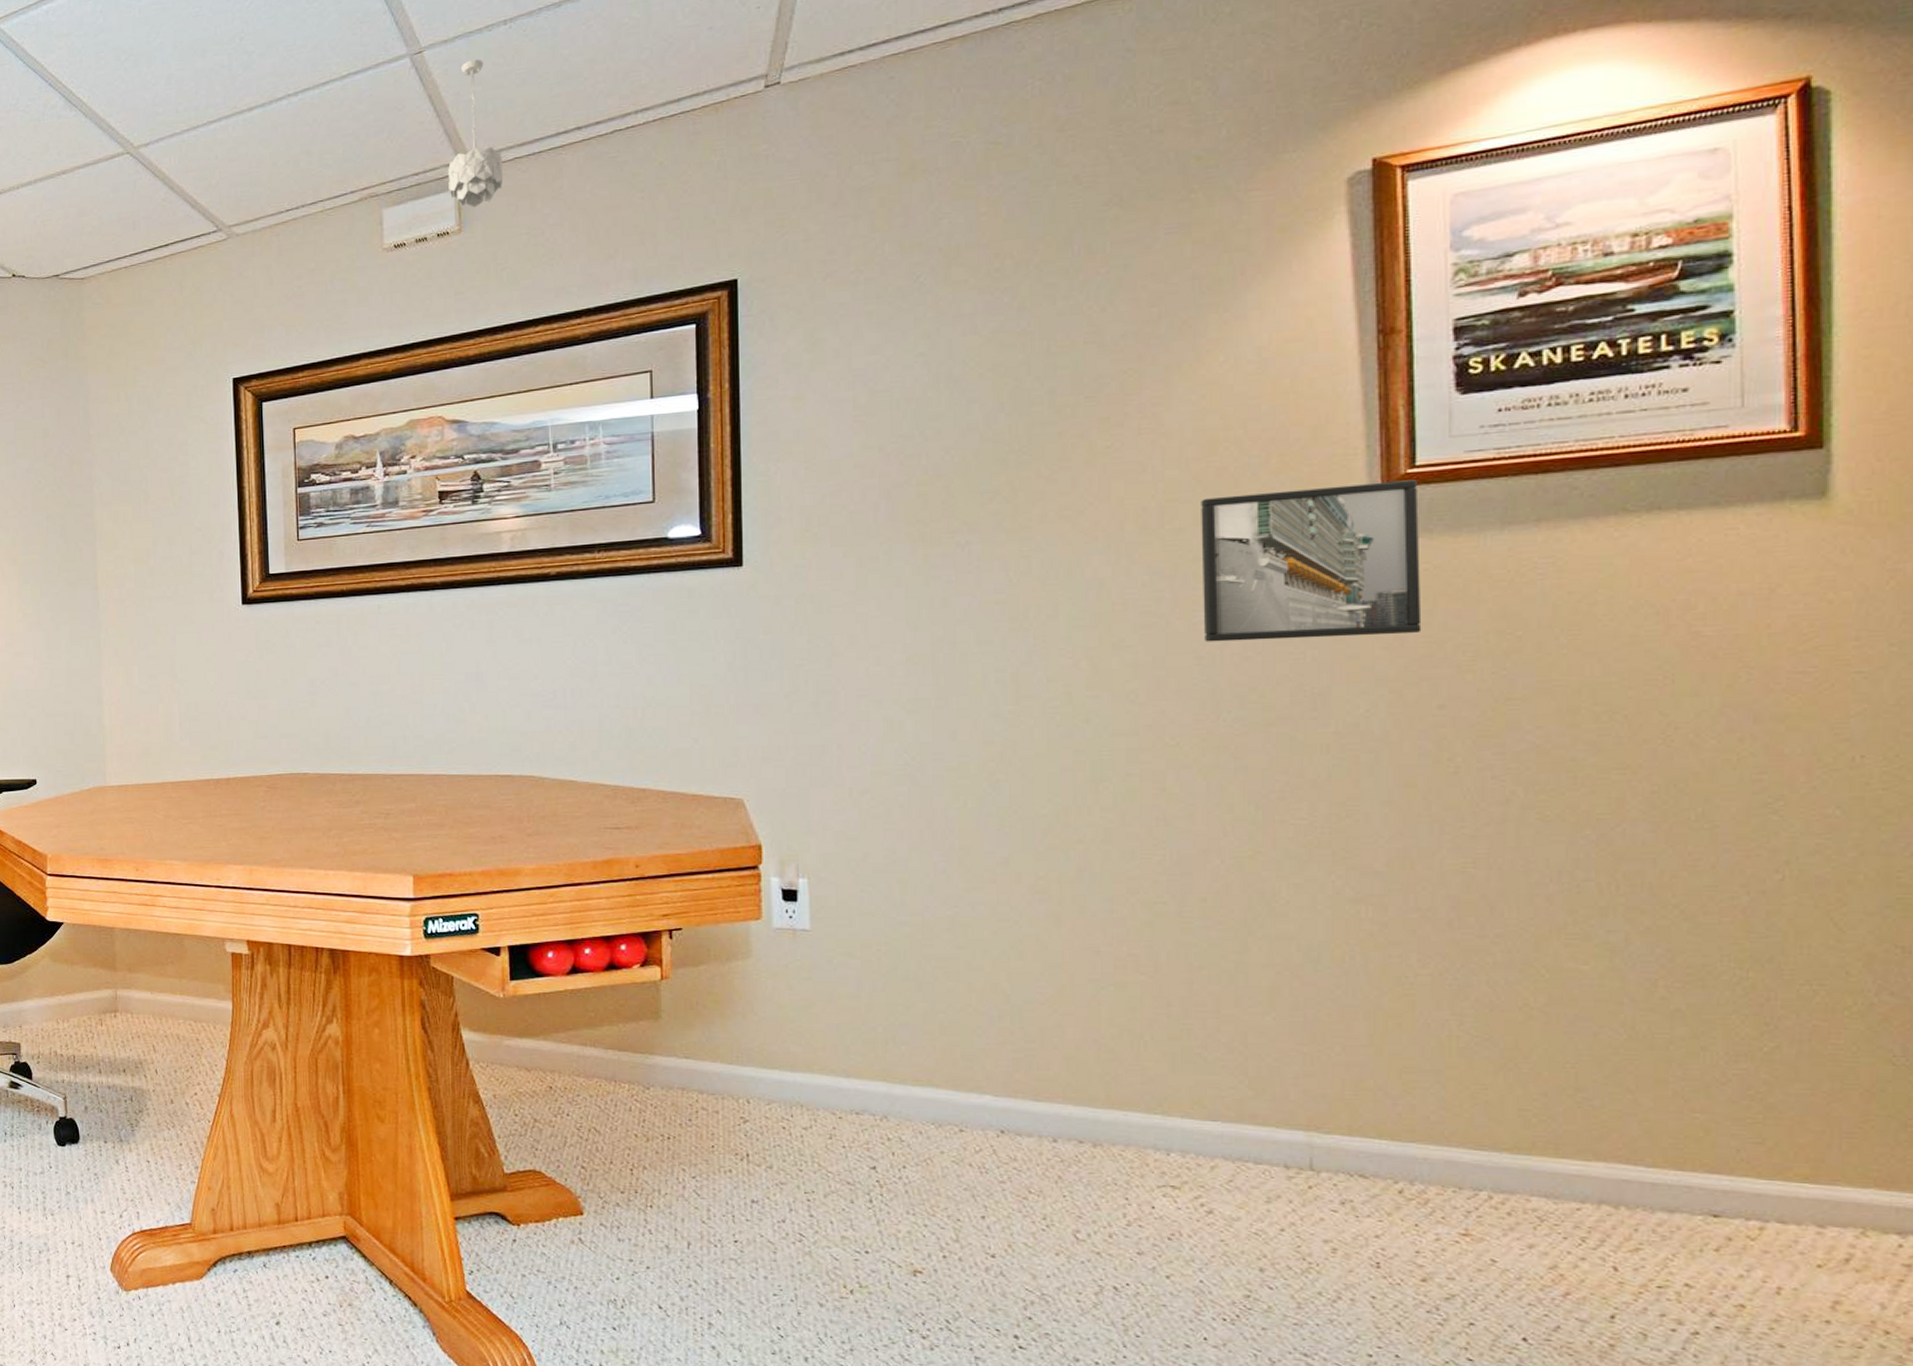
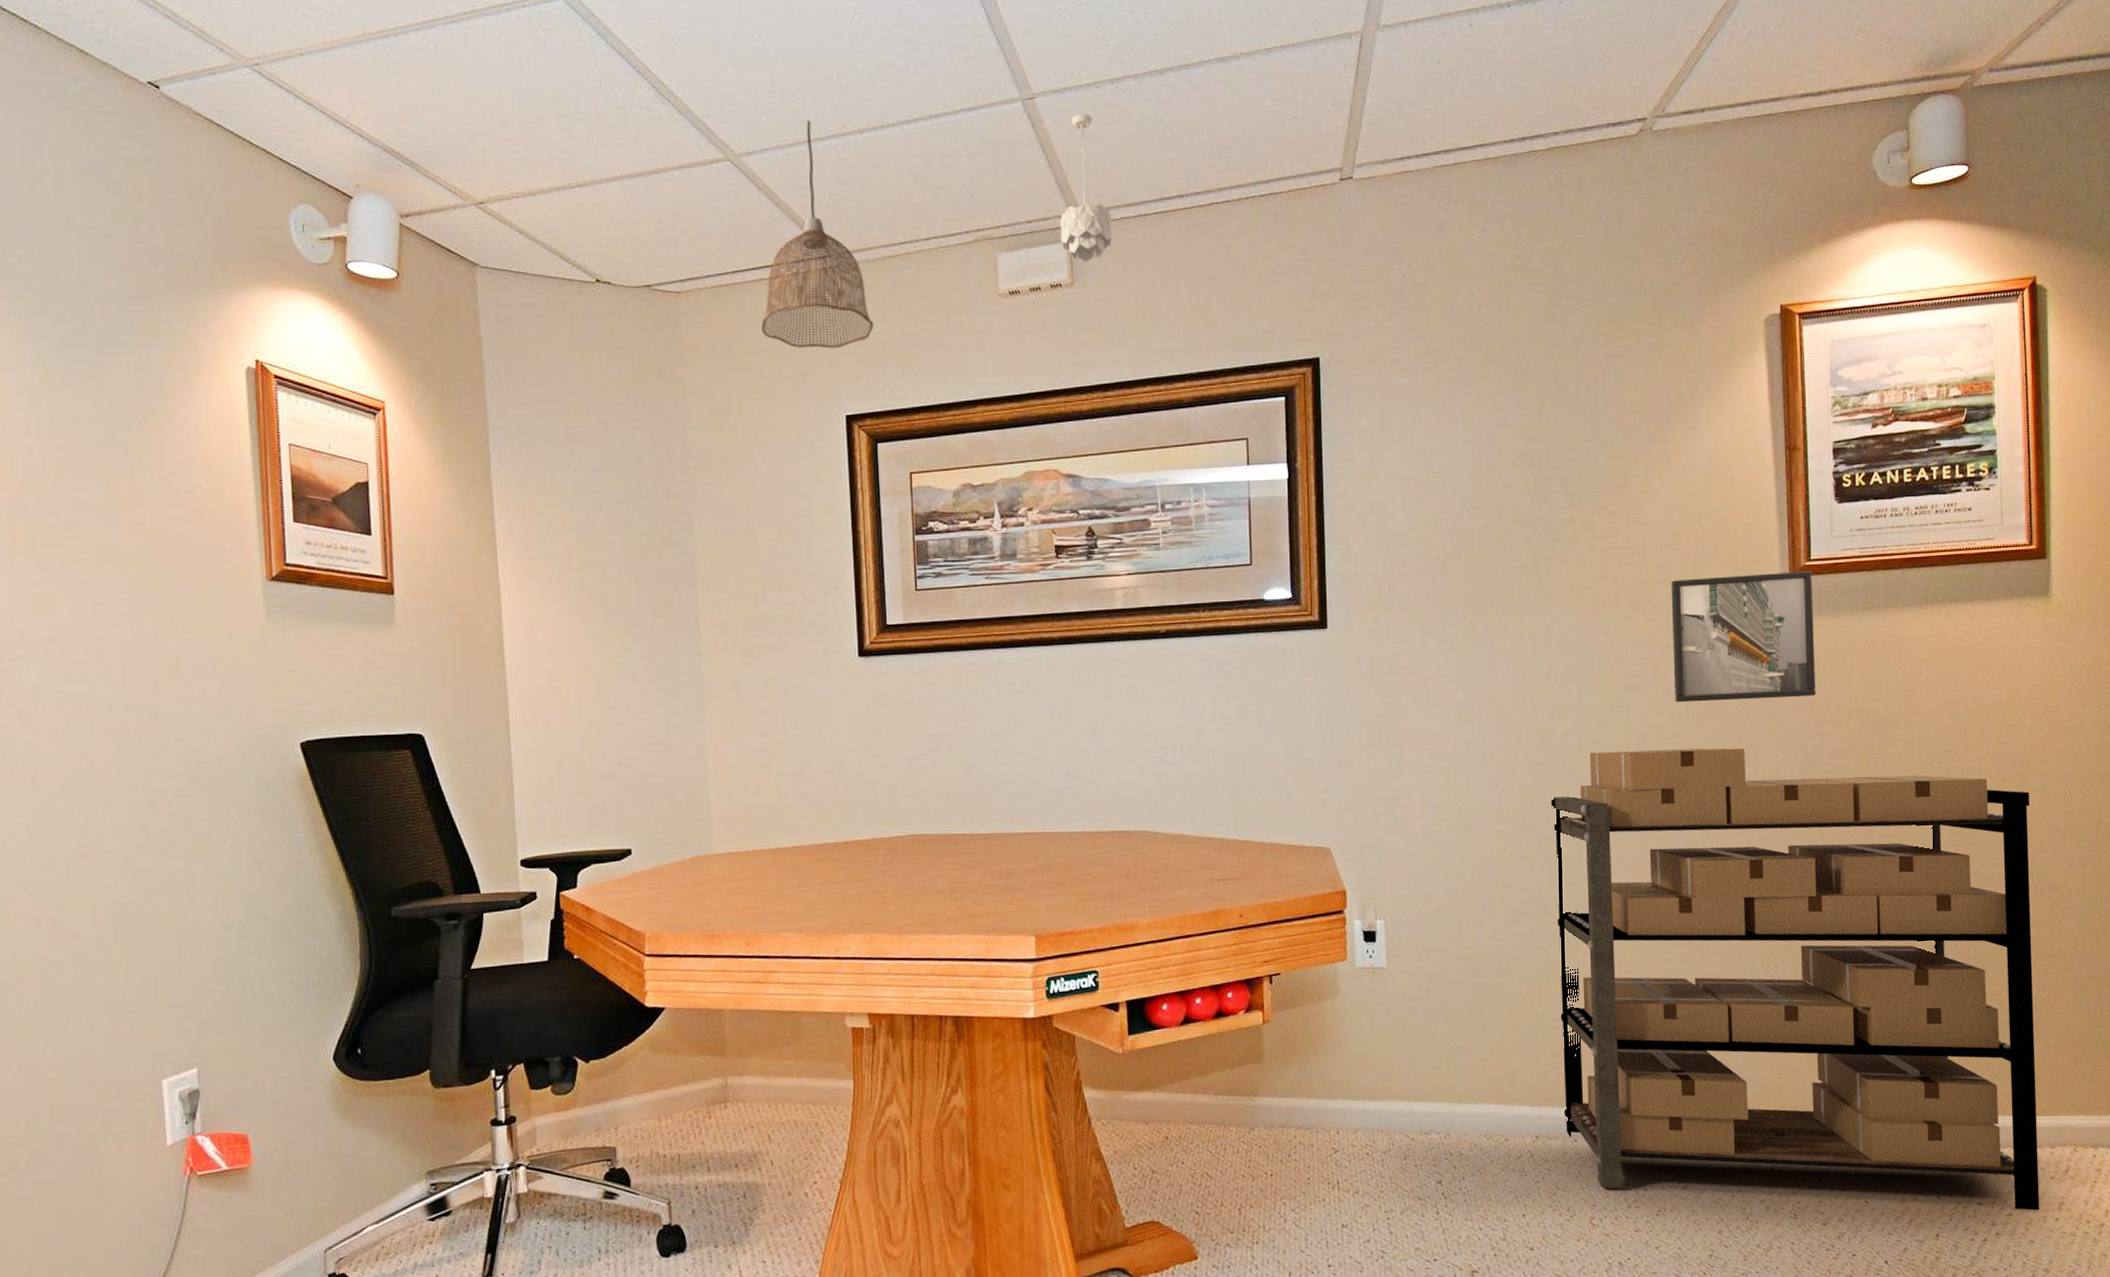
pendant lamp: none [155,106,261,319] -> present [761,121,874,349]
shelving unit: none [1026,695,1797,1307] -> present [1550,748,2040,1211]

